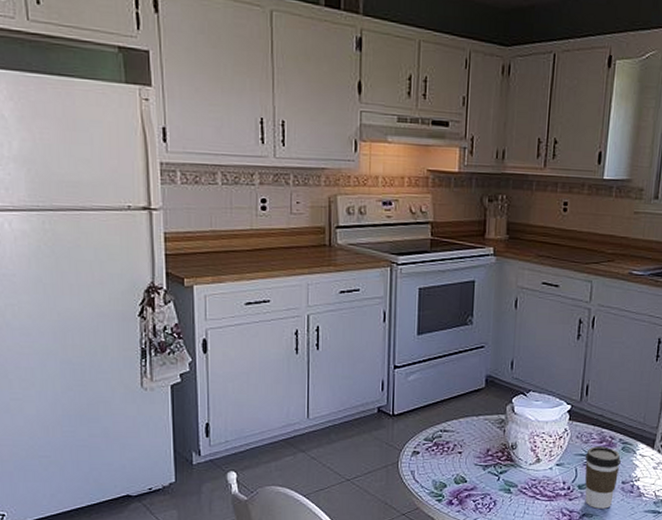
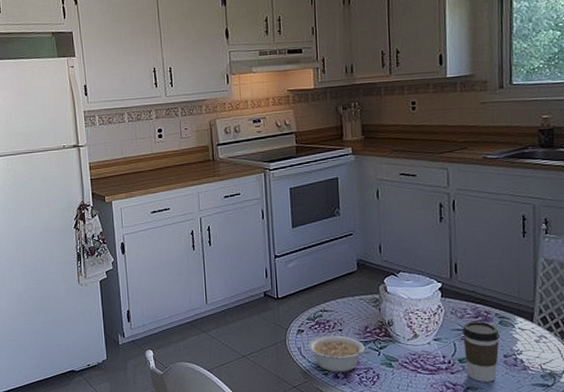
legume: none [422,458,490,498] -> present [308,335,371,372]

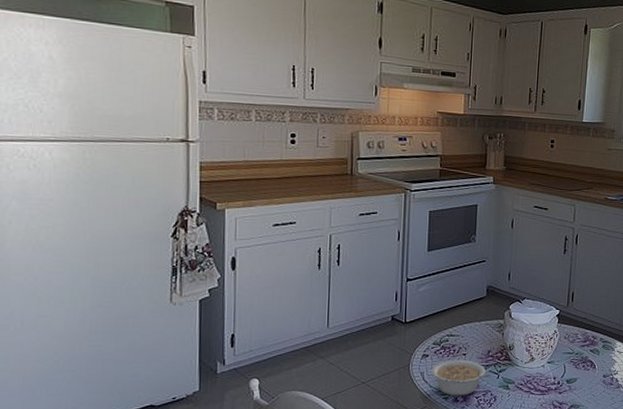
coffee cup: present [462,321,500,382] -> none [572,345,602,400]

